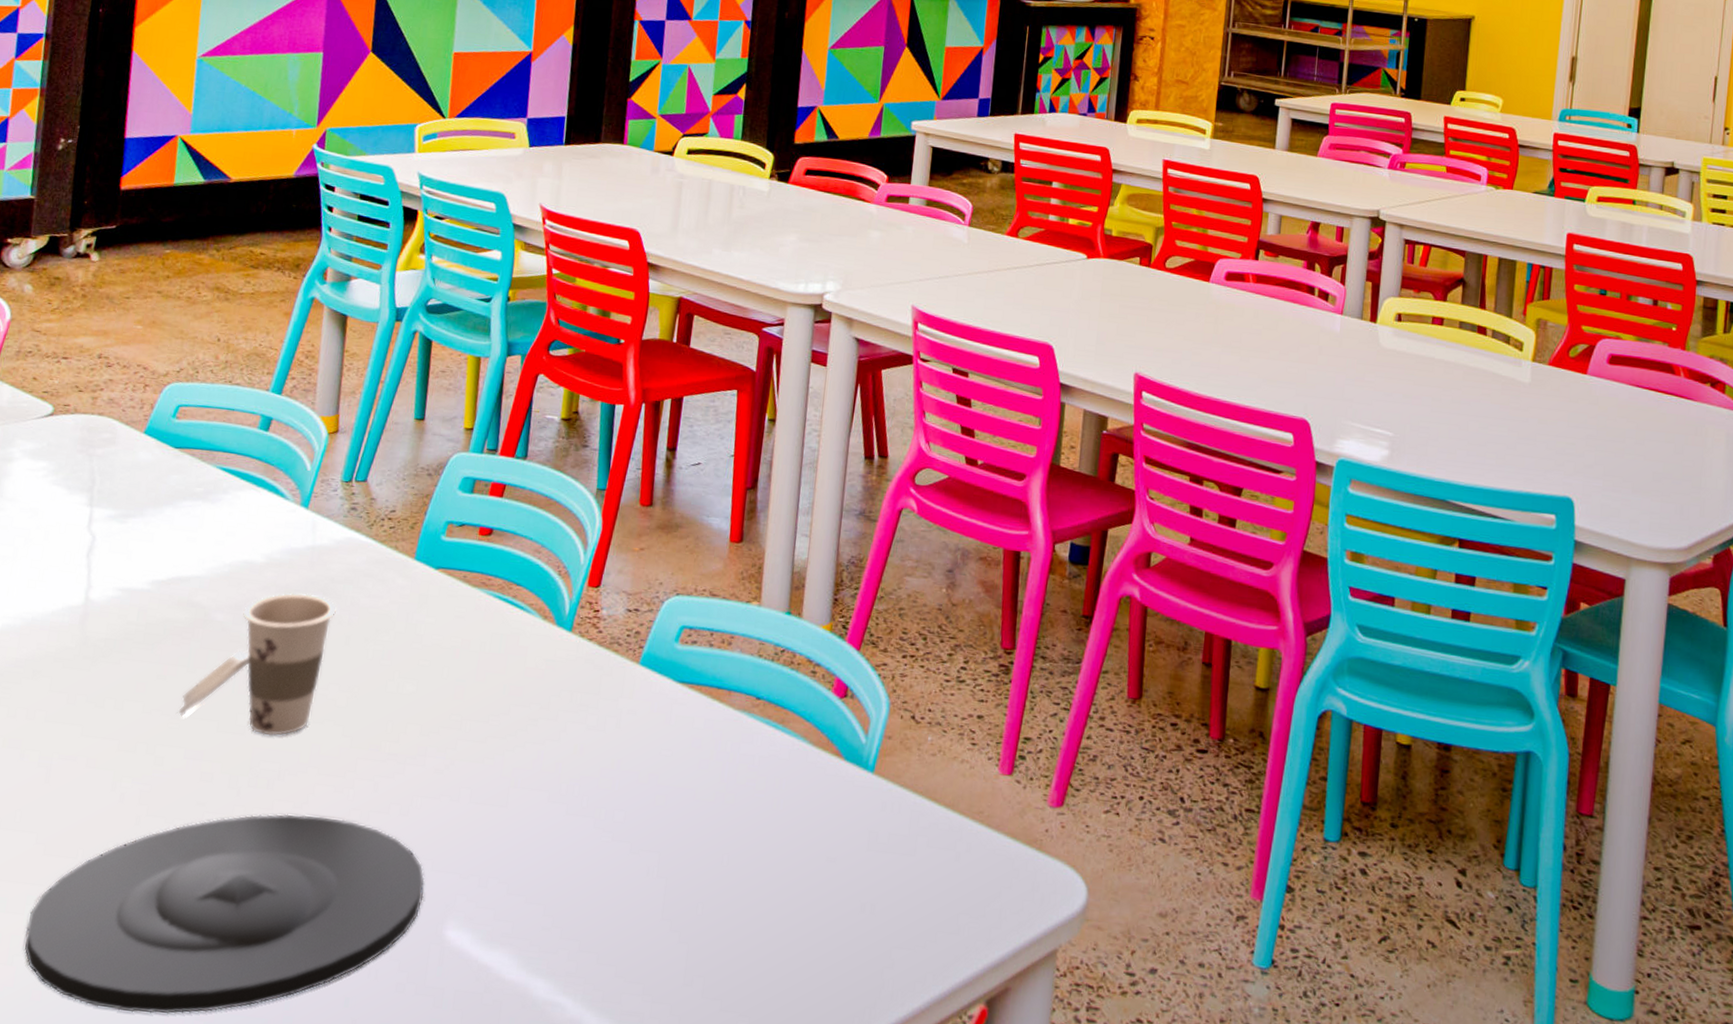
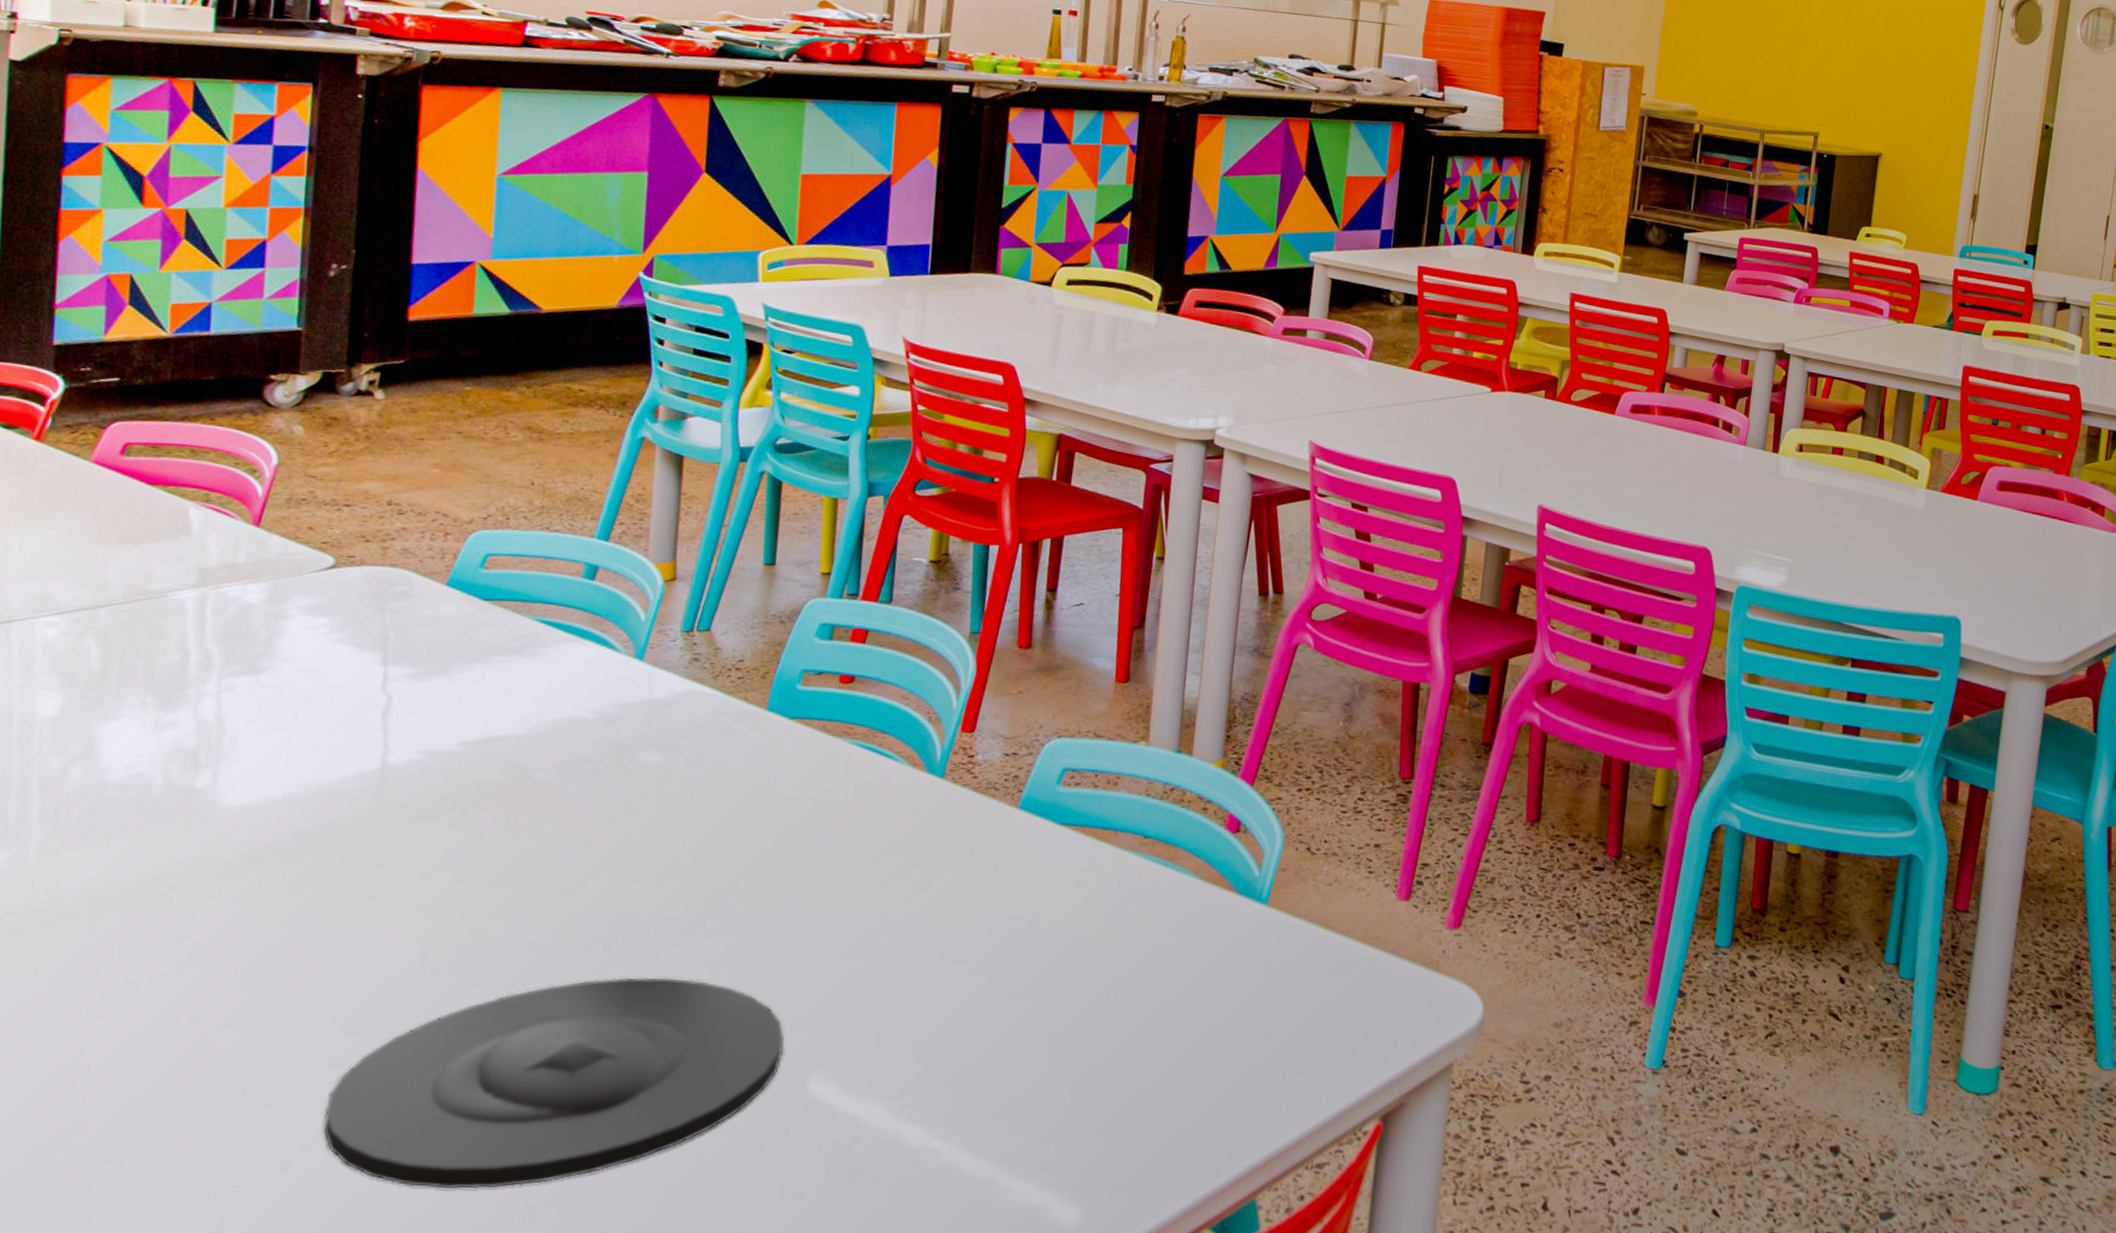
cup: present [178,592,337,736] -> none [497,749,679,898]

